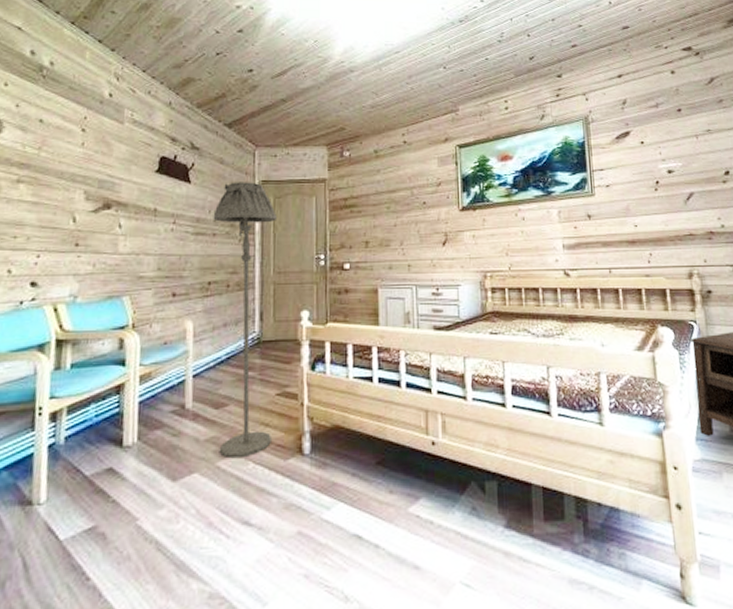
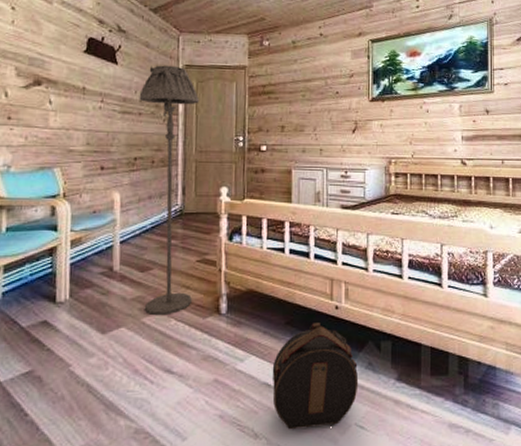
hat box: none [362,462,462,591] -> present [272,323,359,430]

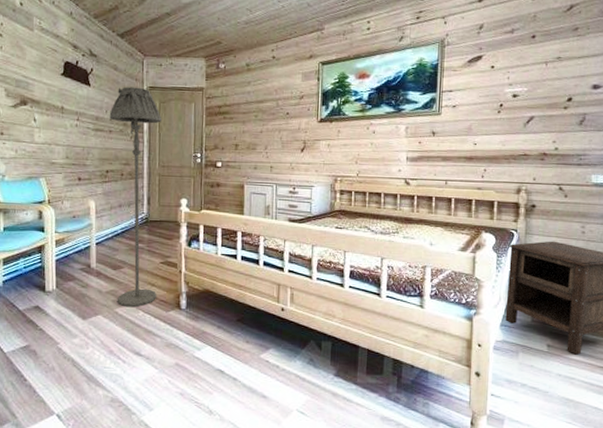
hat box: present [272,323,359,430] -> none [224,321,301,410]

